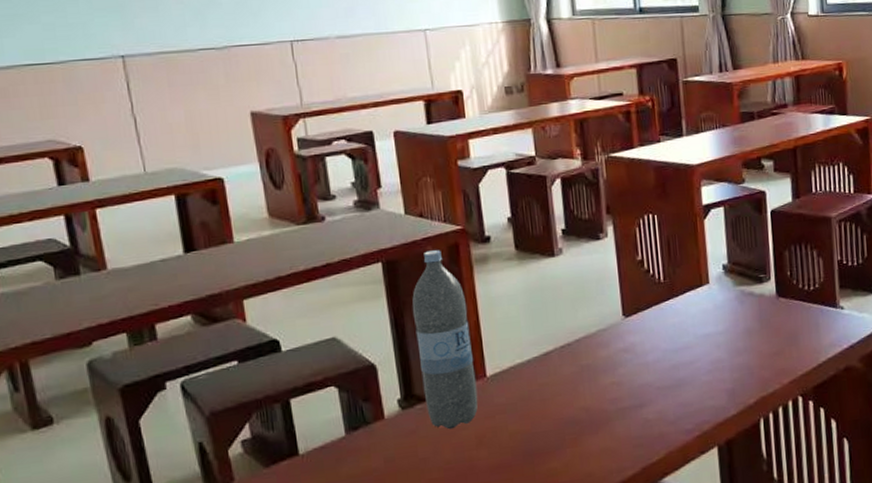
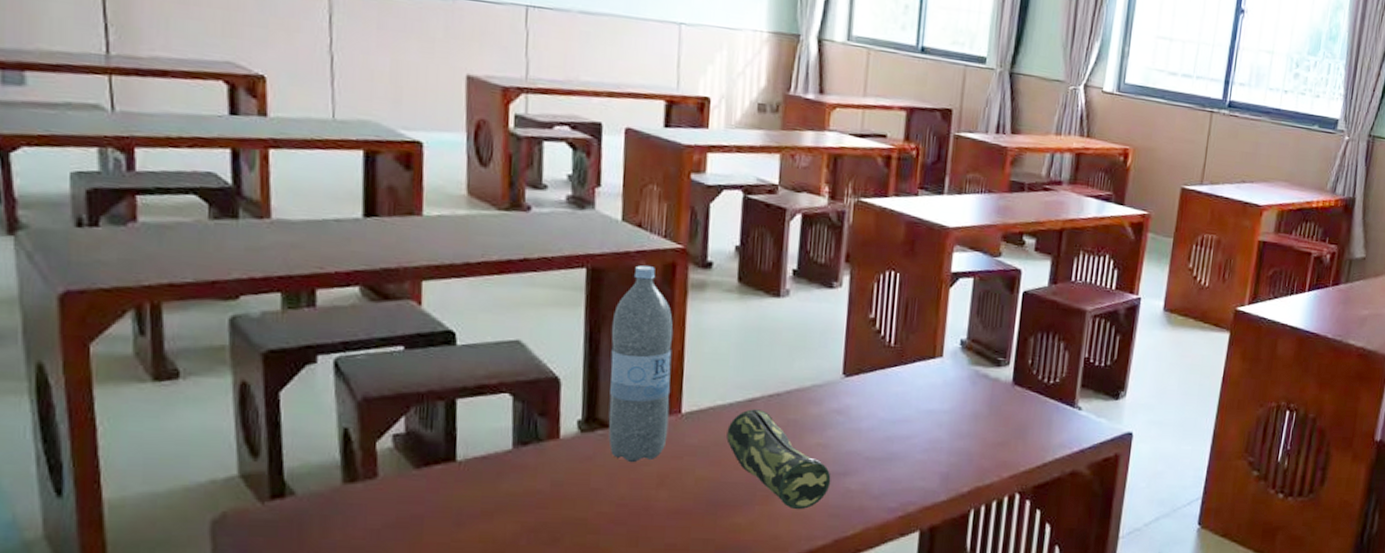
pencil case: none [529,361,630,446] -> present [726,409,831,510]

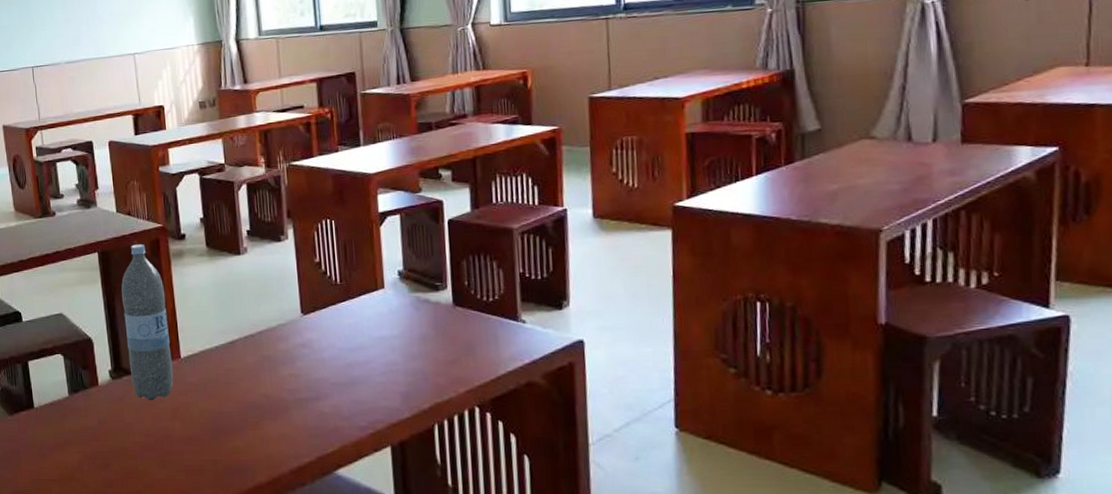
pencil case: present [726,409,831,510] -> none [217,349,307,432]

